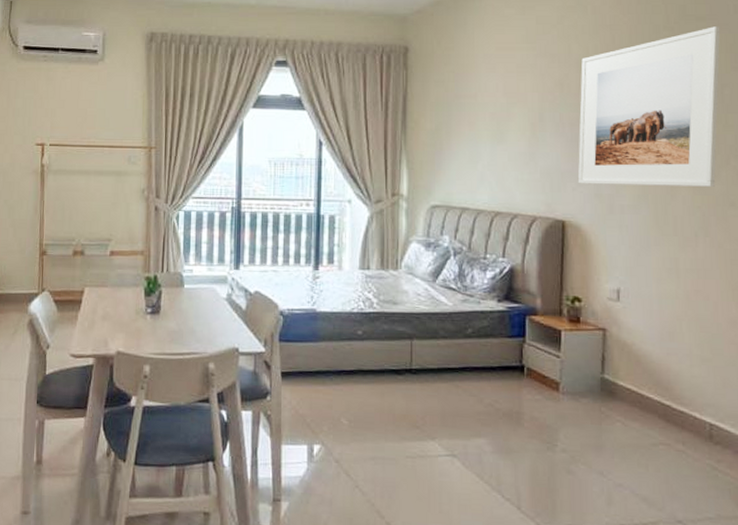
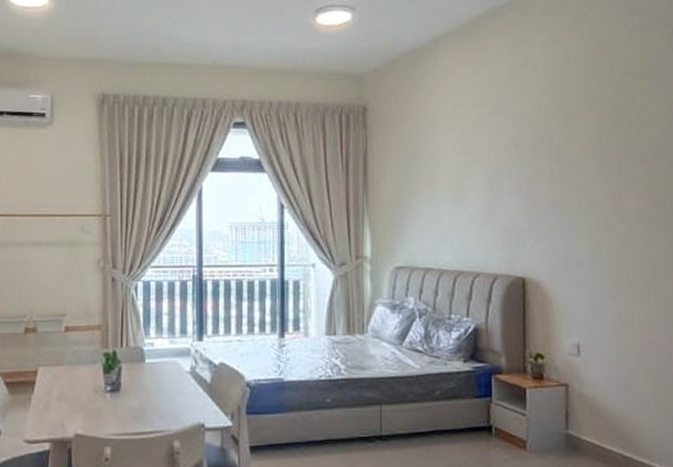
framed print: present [577,26,721,187] -> none [534,83,664,241]

